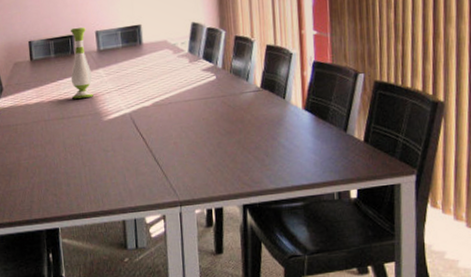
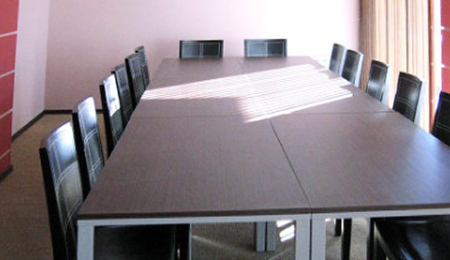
vase: present [70,27,93,99] -> none [216,33,237,99]

